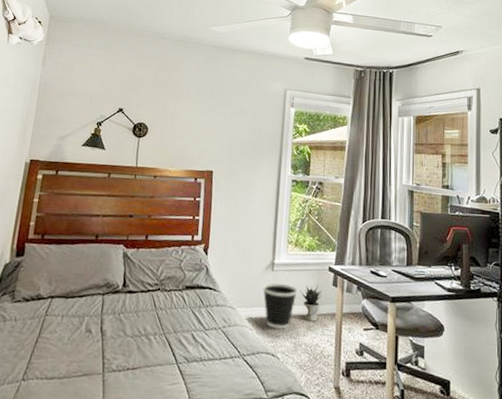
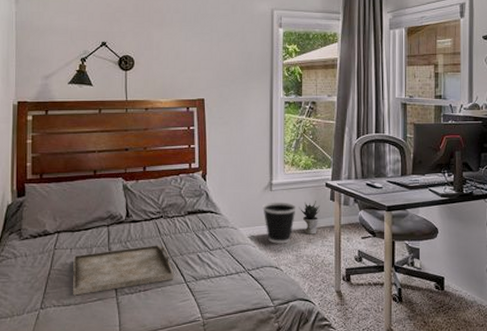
serving tray: none [58,319,166,369] -> present [73,245,174,296]

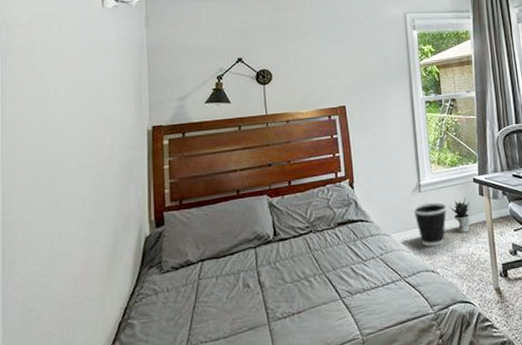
serving tray: present [73,245,174,296] -> none [220,261,328,328]

